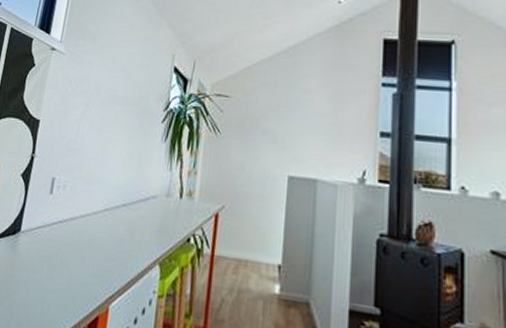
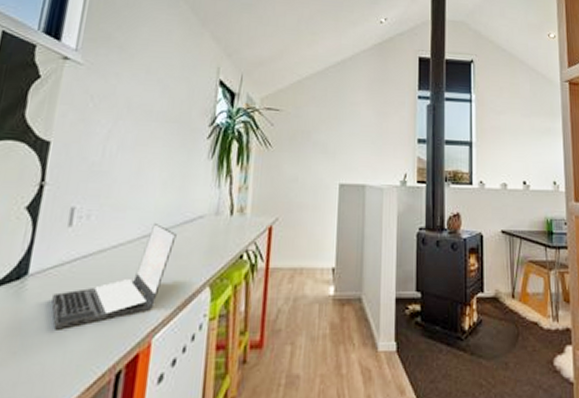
laptop: none [36,198,133,282] -> present [52,222,177,330]

